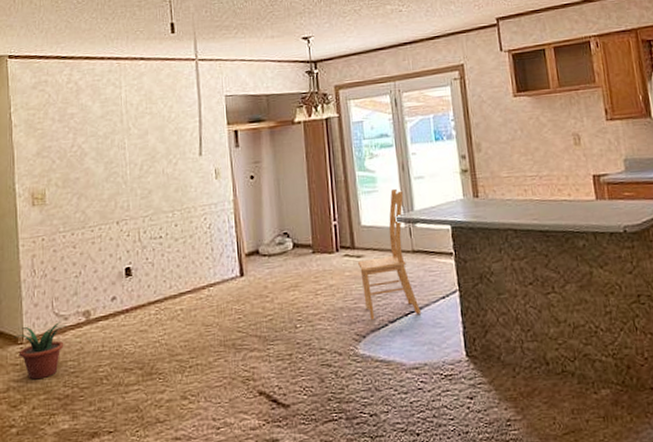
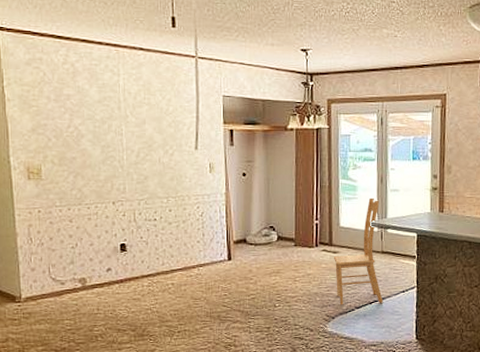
potted plant: present [13,322,67,380] -> none [11,286,63,333]

